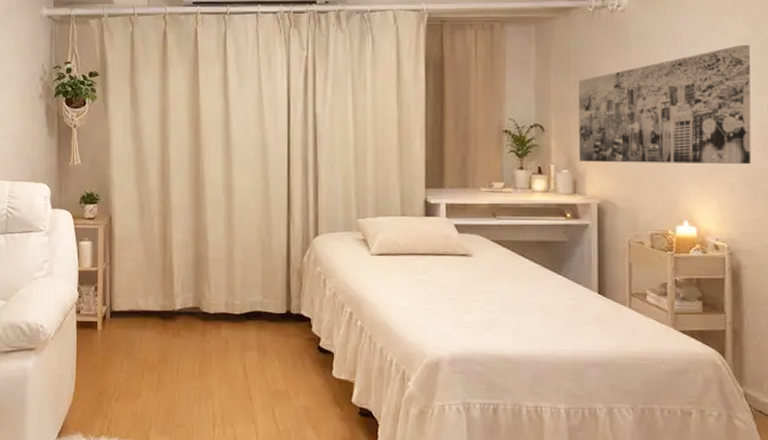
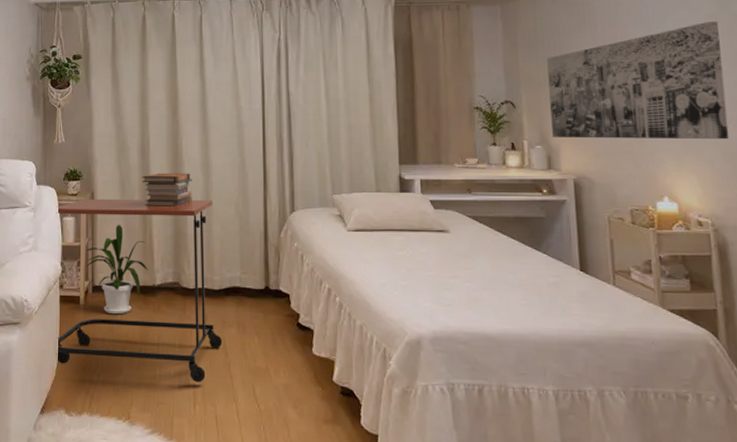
side table: none [72,222,243,406] -> present [56,198,223,383]
house plant: none [104,248,168,340] -> present [86,224,148,315]
book stack: none [162,196,214,231] -> present [142,173,192,207]

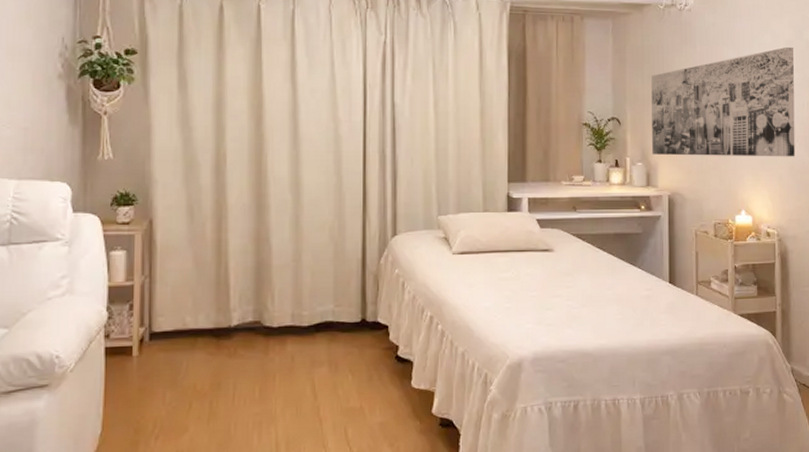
side table: present [56,198,223,383] -> none [99,225,311,433]
house plant: present [86,224,148,315] -> none [141,257,222,365]
book stack: present [142,173,192,207] -> none [217,194,279,235]

